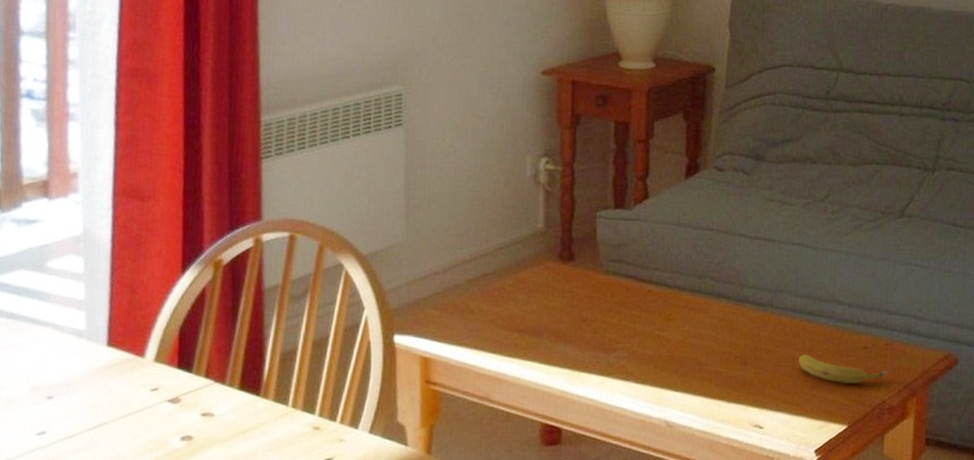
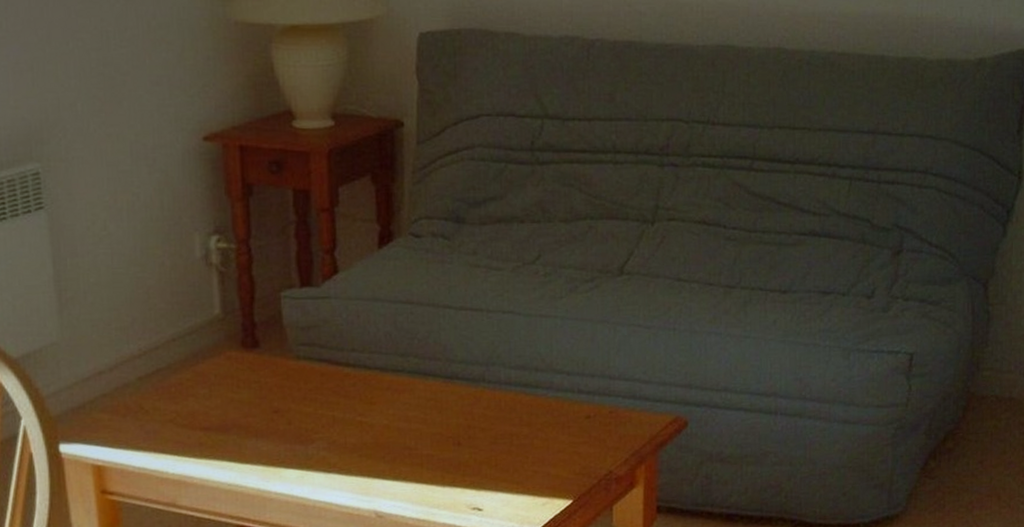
banana: present [798,354,888,383] -> none [516,429,614,456]

